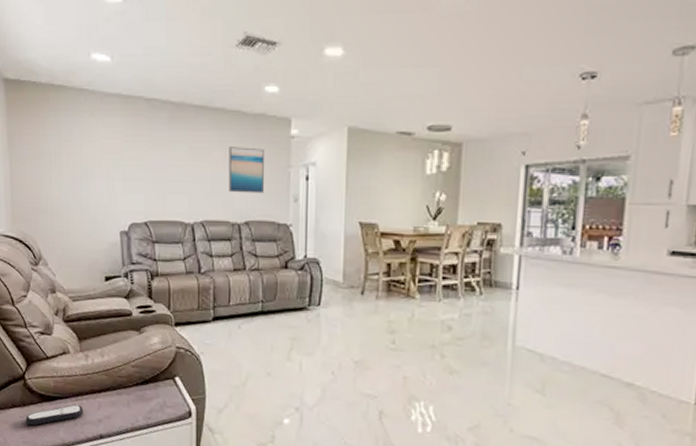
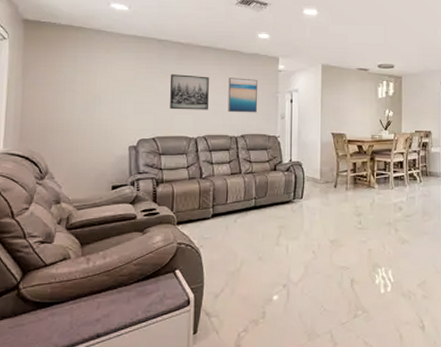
remote control: present [25,404,84,426] -> none [15,308,81,335]
wall art: none [162,143,206,189] -> present [170,74,209,110]

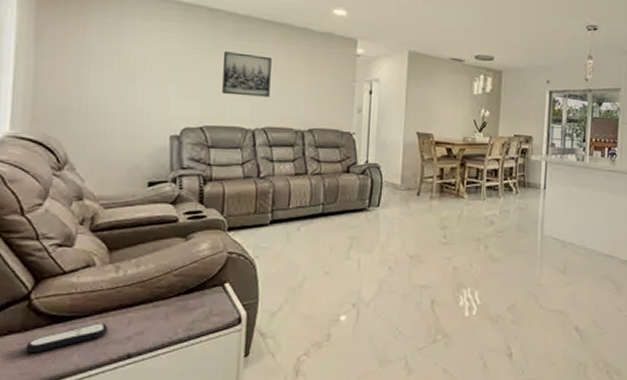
remote control: none [15,308,81,335] -> present [25,323,108,353]
wall art: present [228,77,258,113] -> none [293,60,332,104]

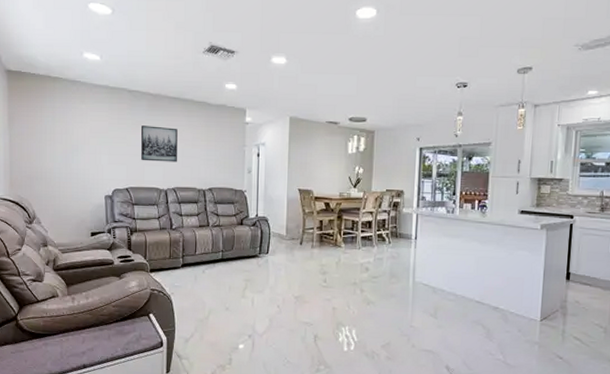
remote control: present [25,323,108,353] -> none [16,340,69,360]

